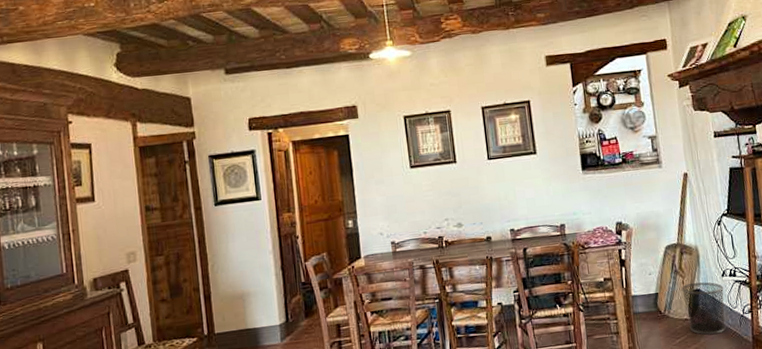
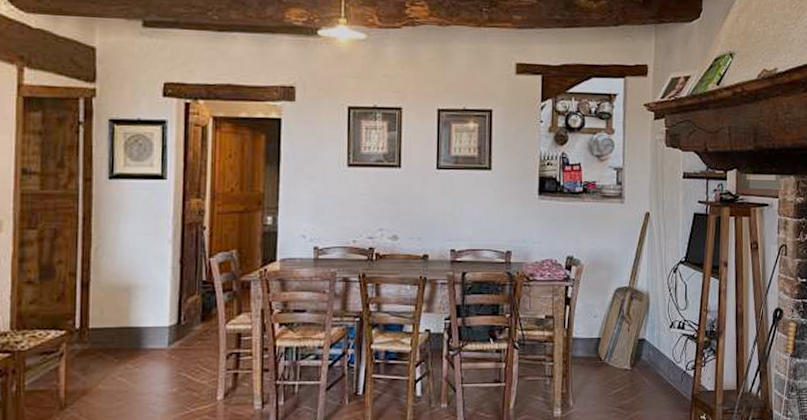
waste bin: present [681,282,726,335] -> none [626,332,669,389]

